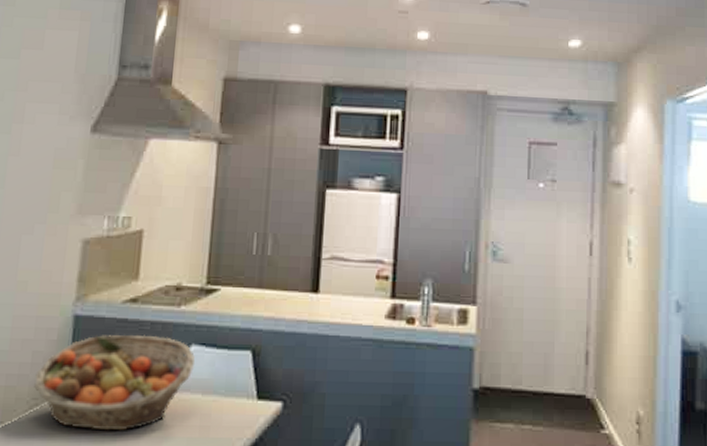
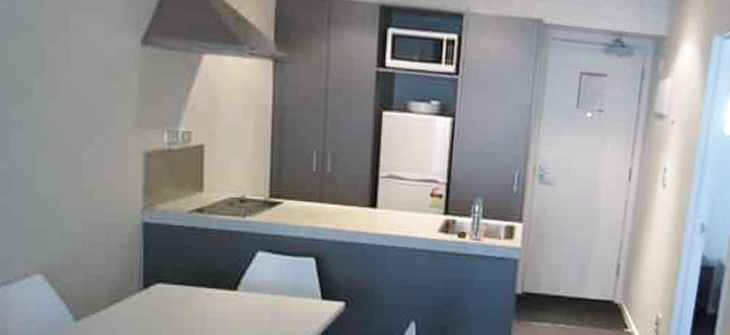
fruit basket: present [34,335,195,431] -> none [111,241,262,324]

